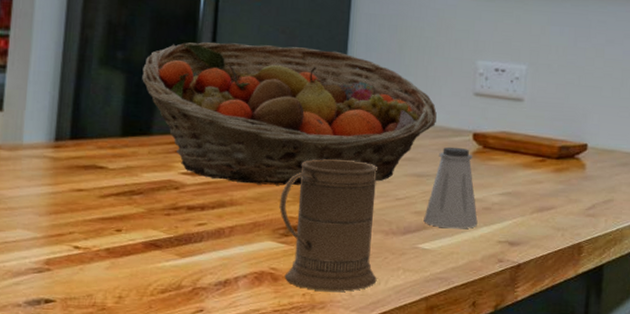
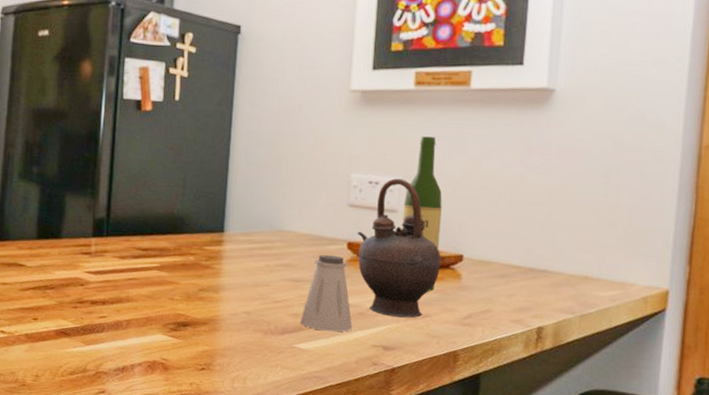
fruit basket: present [142,42,437,186] -> none [53,158,312,286]
mug: present [279,159,377,292] -> none [169,263,257,384]
teapot: none [483,65,566,211] -> present [357,178,441,318]
wine bottle: none [528,22,568,182] -> present [402,136,442,291]

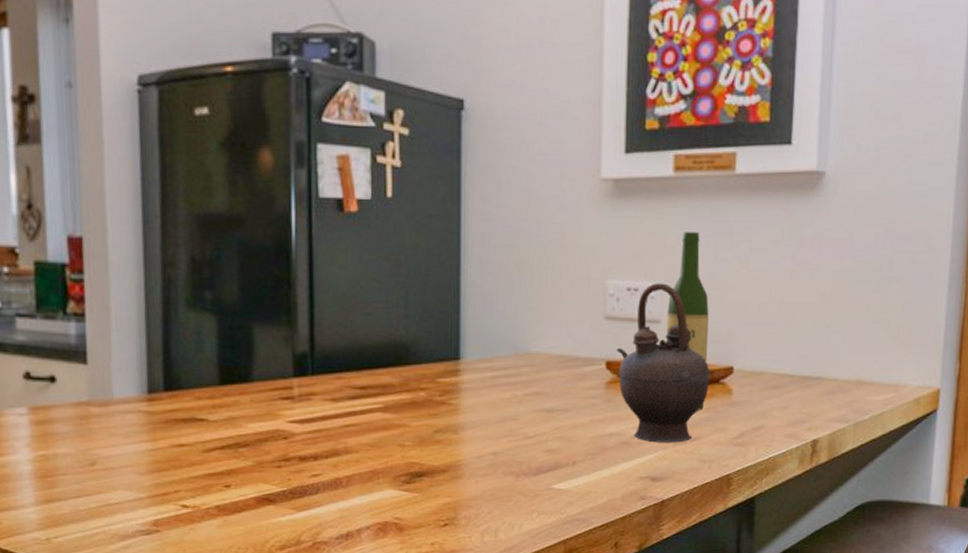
saltshaker: present [300,254,352,332] -> none [557,377,616,467]

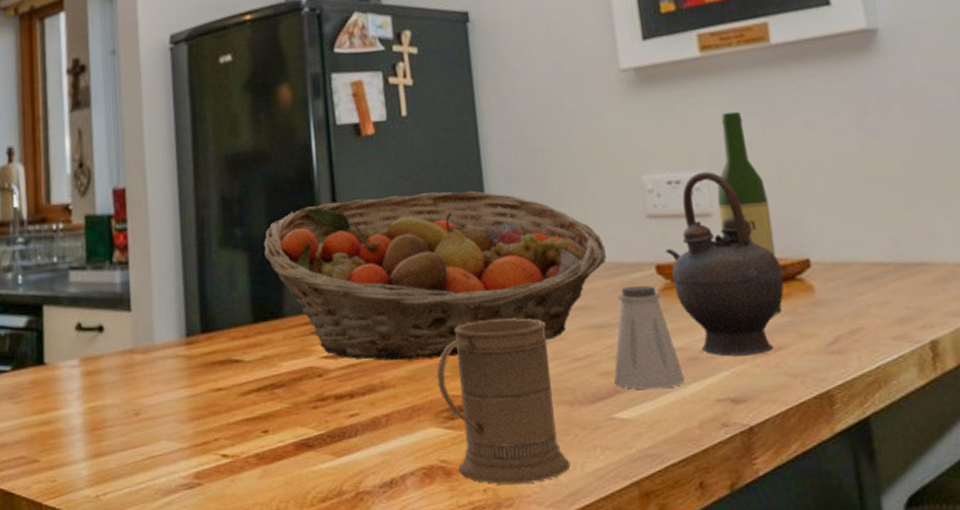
fruit basket: none [235,275,564,429] -> present [264,190,606,361]
mug: none [398,398,510,539] -> present [436,318,571,484]
saltshaker: none [557,377,616,467] -> present [614,285,685,390]

